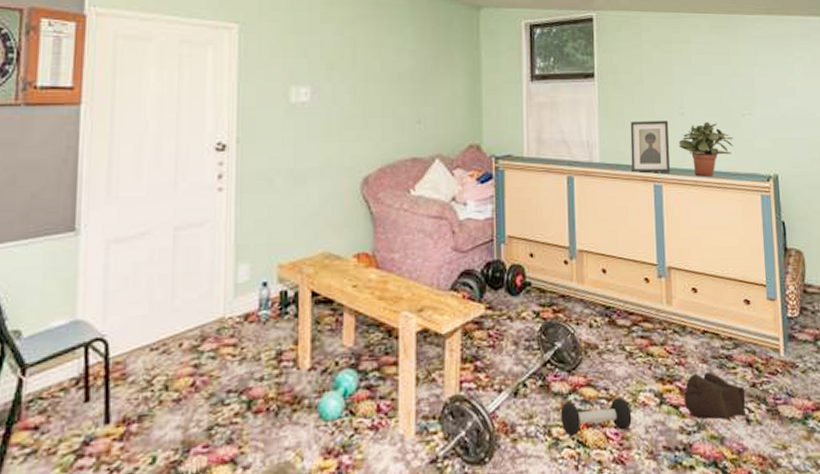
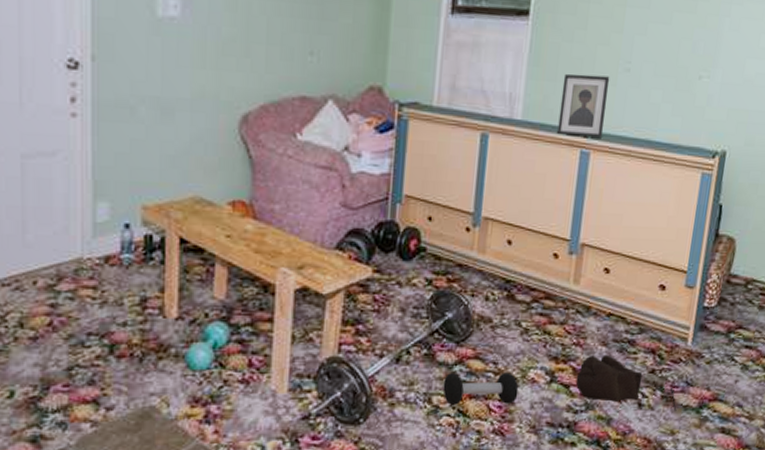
potted plant: present [678,122,734,177] -> none [617,82,684,147]

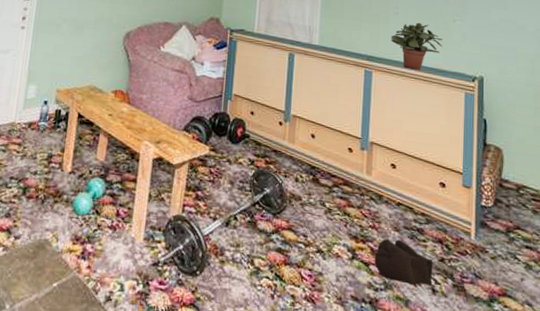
dumbbell: present [442,372,519,405] -> none [263,240,326,274]
picture frame: present [557,73,610,138] -> none [346,14,383,61]
potted plant: none [617,82,684,147] -> present [390,22,443,70]

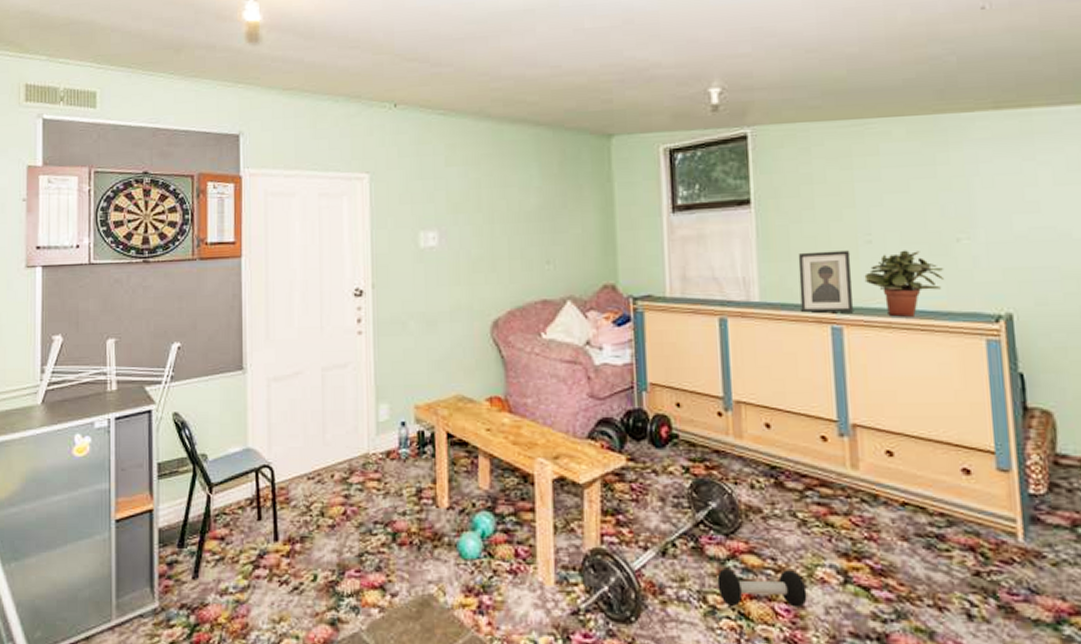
dumbbell: none [263,240,326,274] -> present [717,569,807,607]
picture frame: none [346,14,383,61] -> present [798,250,854,313]
boxing gloves: present [374,239,469,301] -> none [876,551,1024,626]

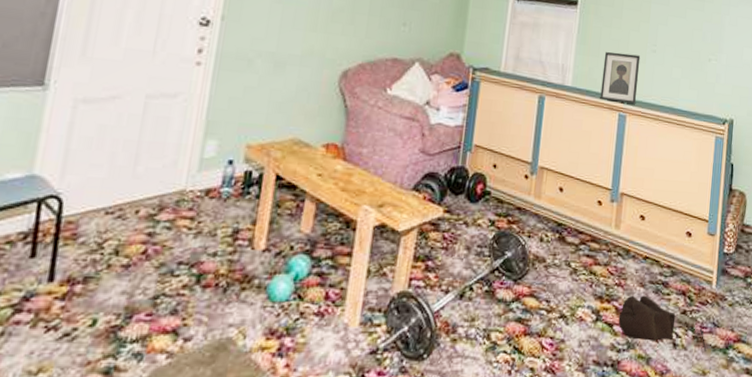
dumbbell: present [717,569,807,607] -> none [500,310,568,342]
potted plant: present [864,250,944,317] -> none [646,61,698,113]
boxing gloves: none [876,551,1024,626] -> present [618,295,707,351]

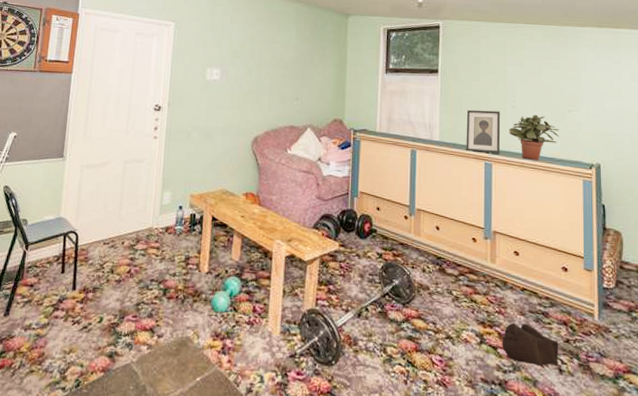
potted plant: none [646,61,698,113] -> present [509,114,560,160]

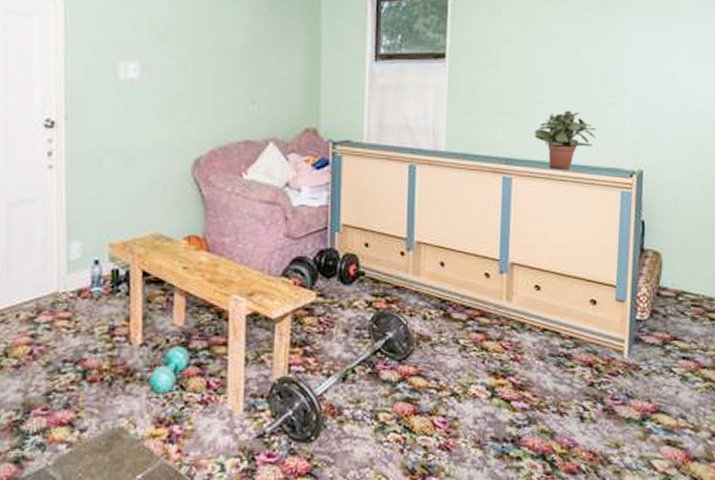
picture frame: present [466,109,501,153] -> none [480,107,525,164]
boxing gloves: present [502,323,595,379] -> none [516,369,620,424]

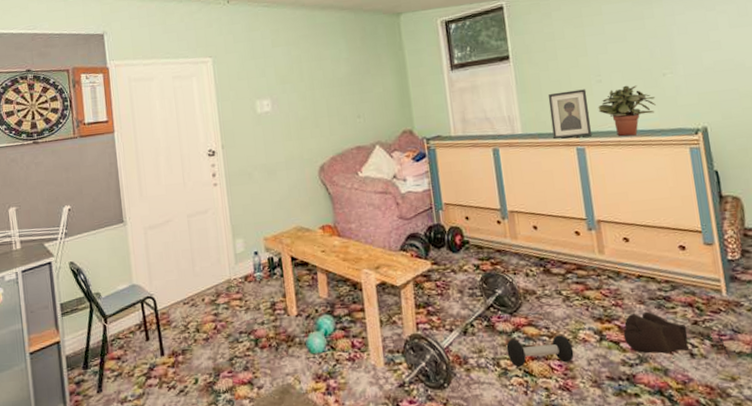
dumbbell: none [388,389,461,422] -> present [506,335,574,367]
picture frame: none [480,107,525,164] -> present [547,89,592,140]
boxing gloves: none [516,369,620,424] -> present [623,311,731,358]

